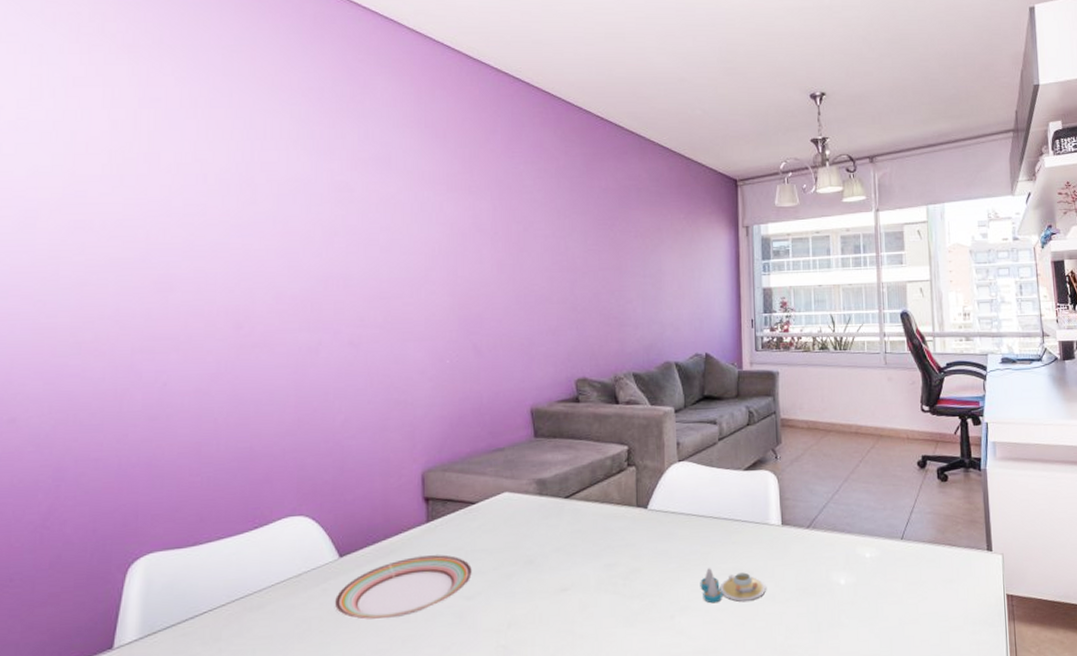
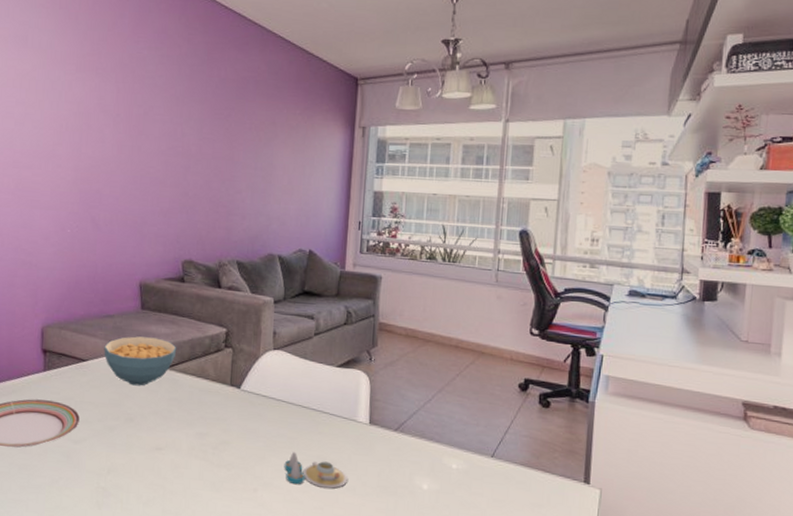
cereal bowl: none [495,466,576,523] -> present [104,336,177,386]

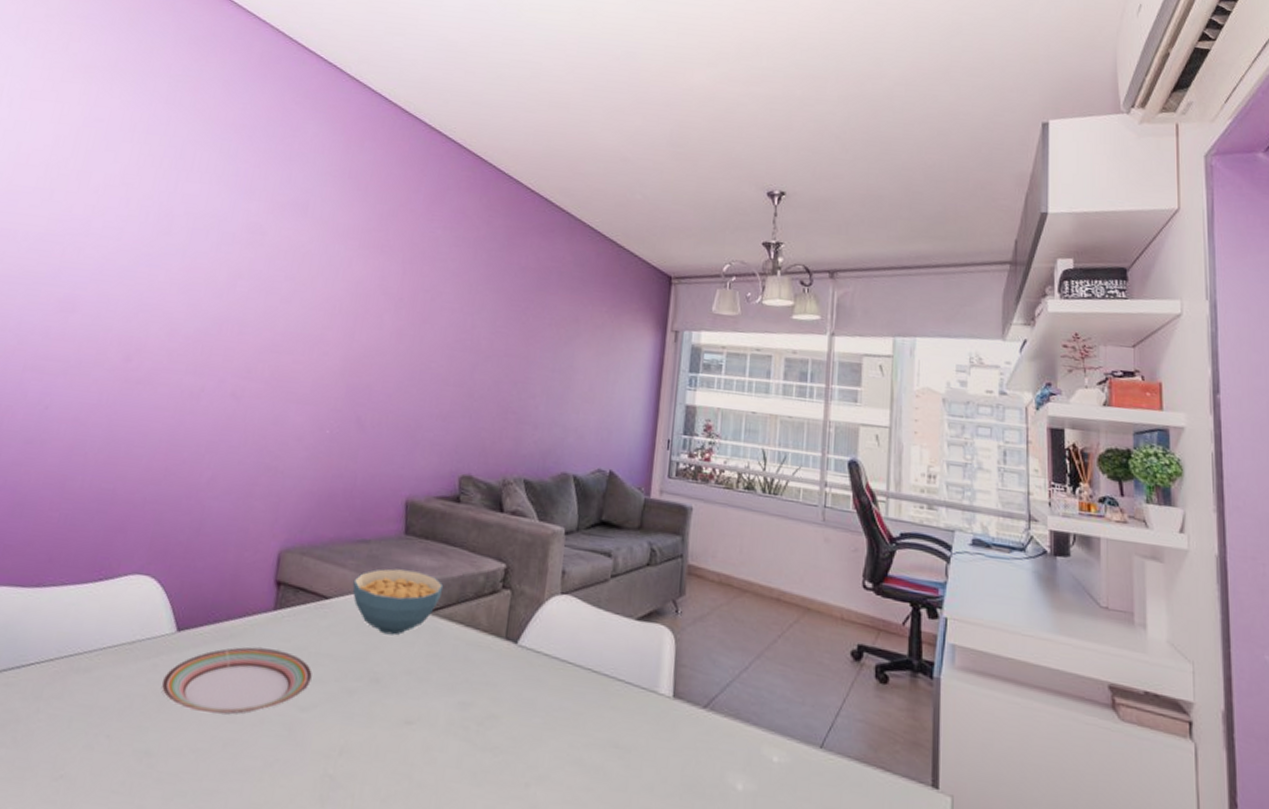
salt and pepper shaker set: present [284,451,348,489] -> none [565,731,644,786]

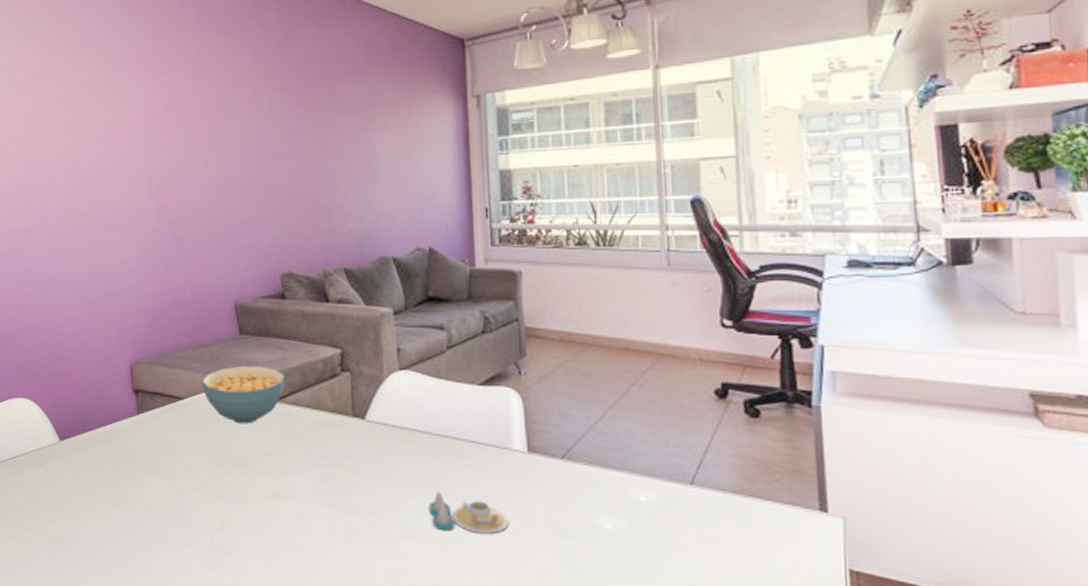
plate: present [161,647,313,715] -> none [58,447,184,504]
salt and pepper shaker set: none [565,731,644,786] -> present [428,490,509,534]

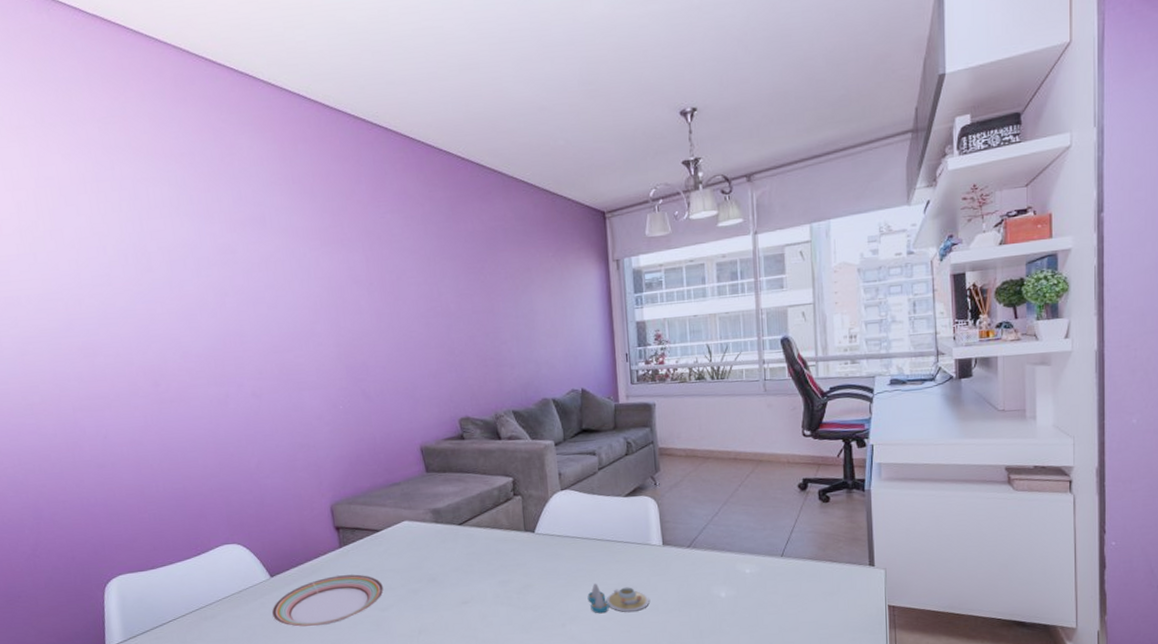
plate: none [58,447,184,504] -> present [271,574,384,627]
cereal bowl: present [202,366,286,424] -> none [395,497,467,547]

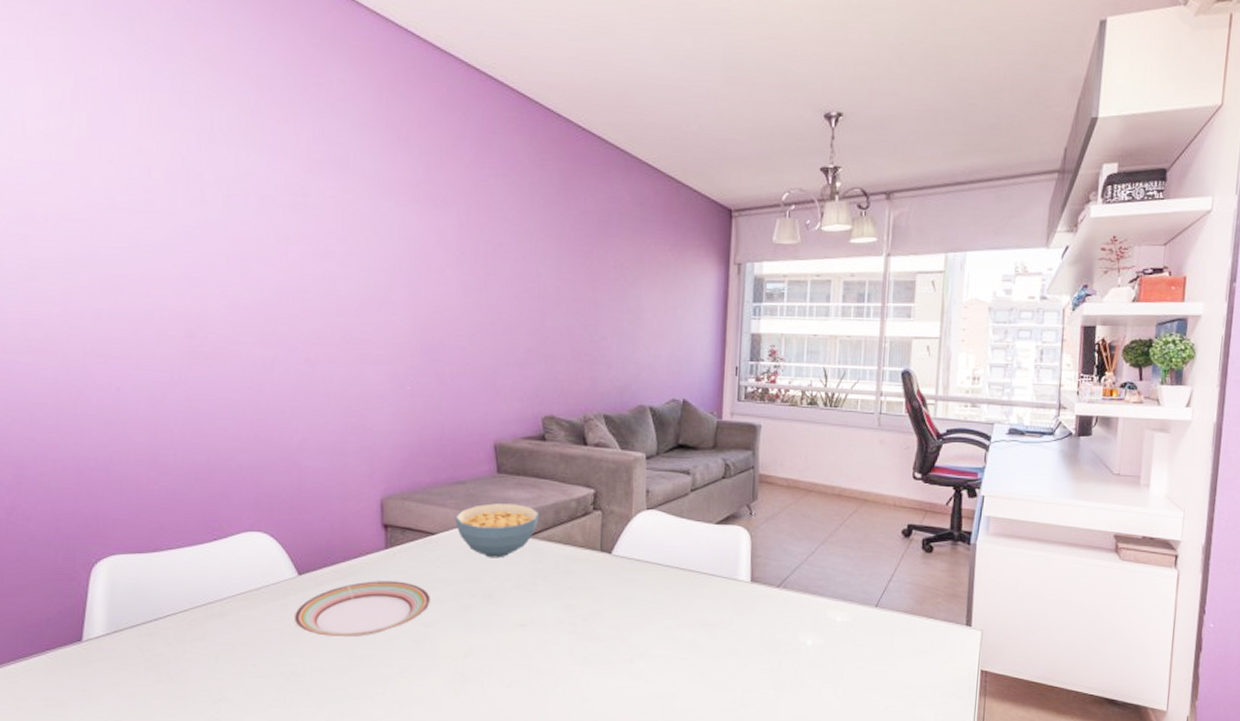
cereal bowl: none [395,497,467,547] -> present [455,503,540,558]
salt and pepper shaker set: present [587,582,650,614] -> none [661,616,729,652]

